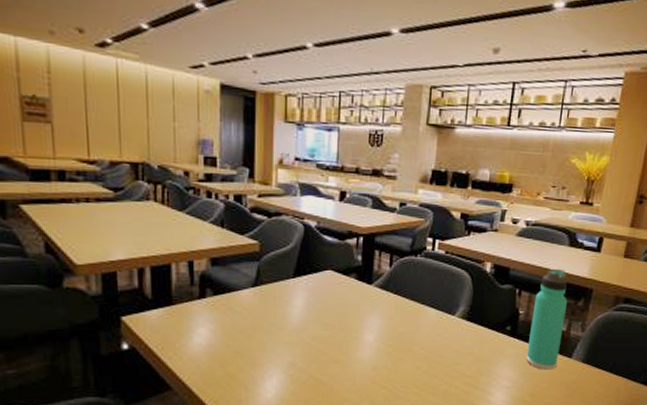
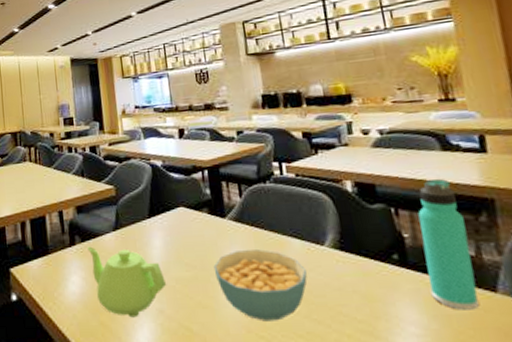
teapot: none [220,300,303,369] -> present [87,246,167,318]
cereal bowl: none [351,315,434,375] -> present [213,249,307,322]

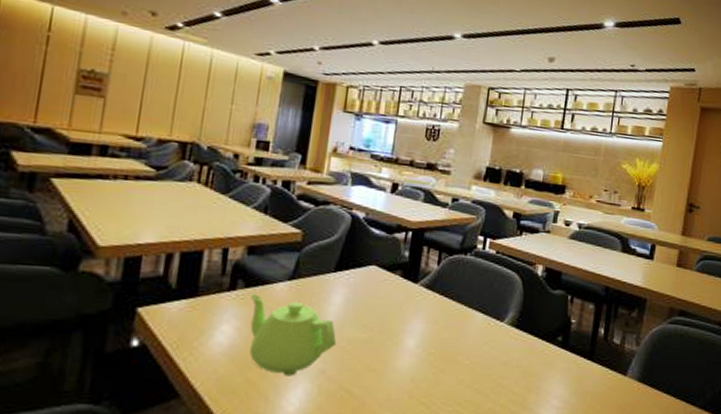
cereal bowl: present [213,249,307,322] -> none [391,317,481,389]
thermos bottle: present [418,178,479,310] -> none [578,275,621,389]

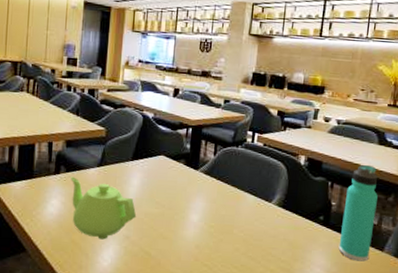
thermos bottle: none [578,275,621,389] -> present [338,164,378,262]

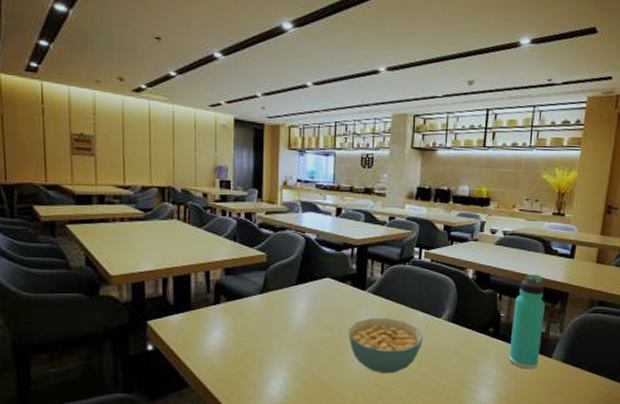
teapot: present [71,176,137,240] -> none [232,306,304,368]
cereal bowl: none [179,197,252,255] -> present [348,318,423,374]

